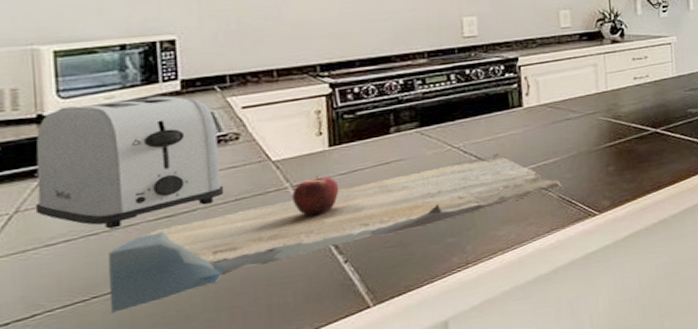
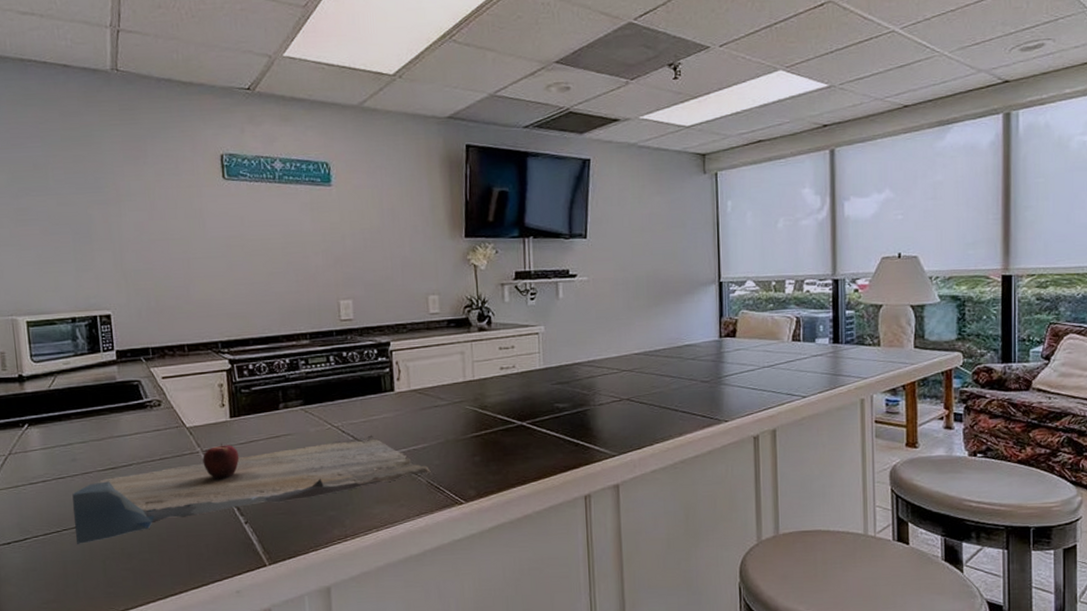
toaster: present [35,95,224,229] -> none [19,364,152,475]

